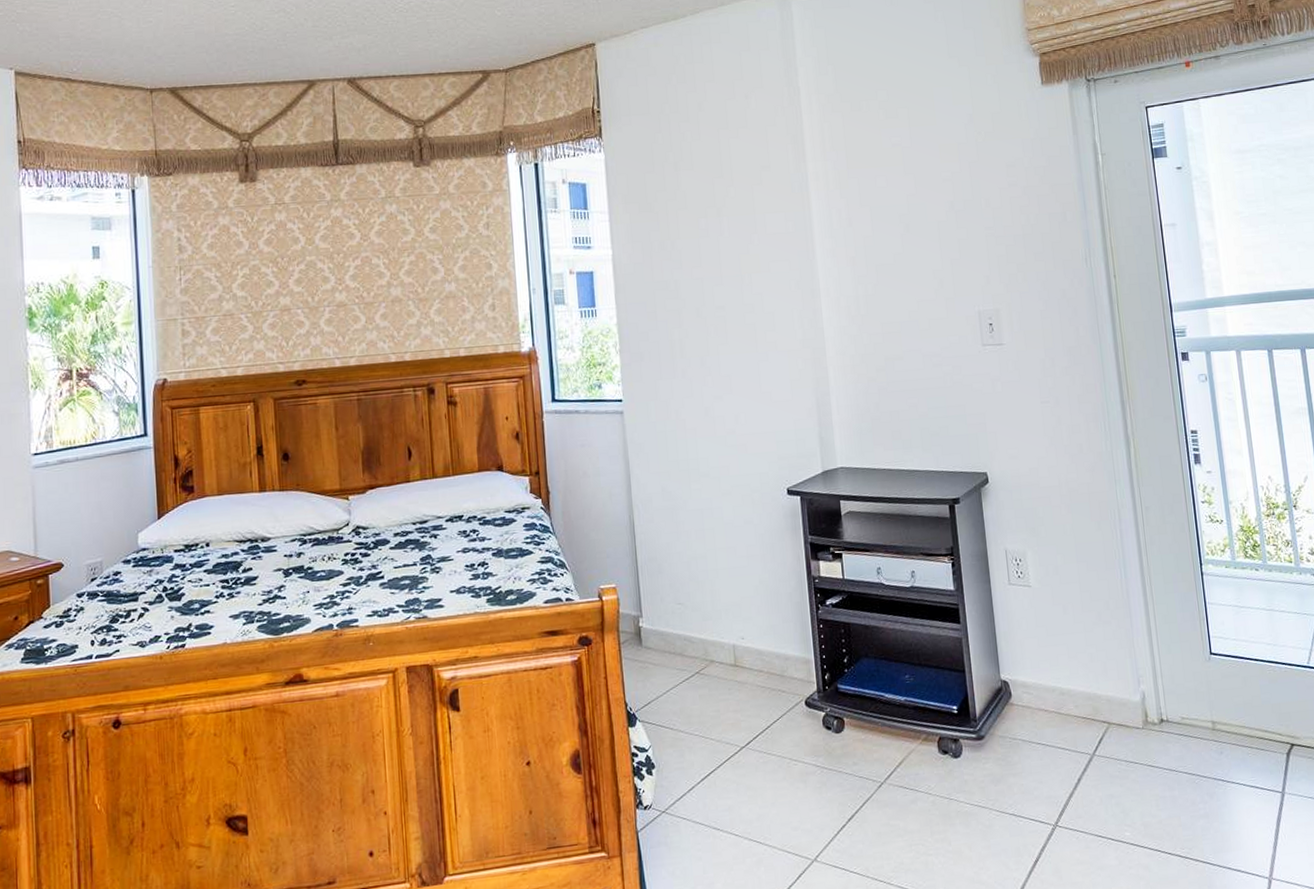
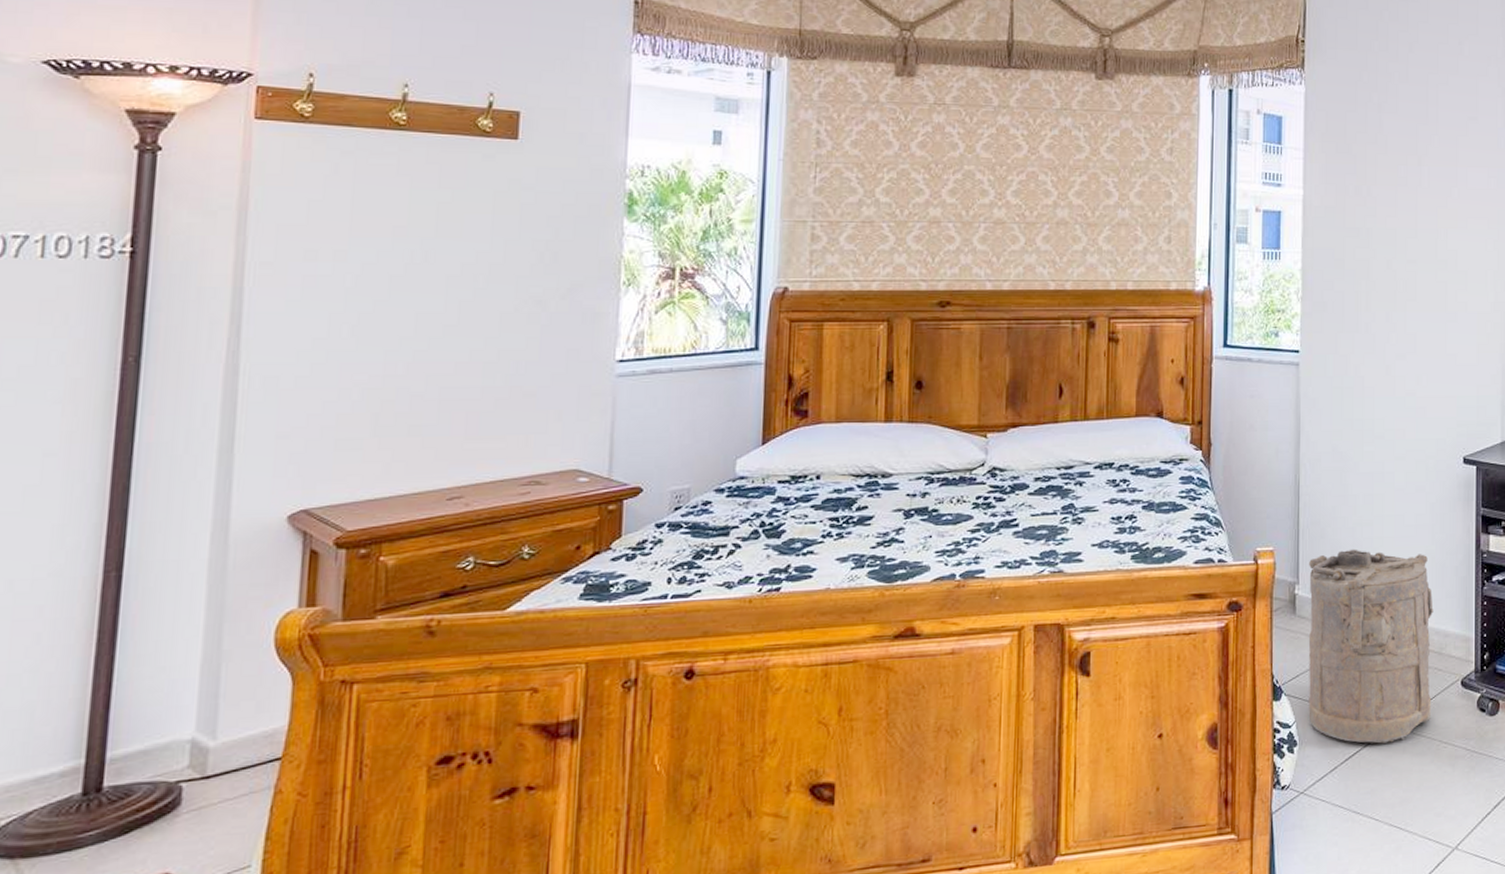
laundry hamper: none [650,581,779,764] -> present [1308,549,1434,744]

